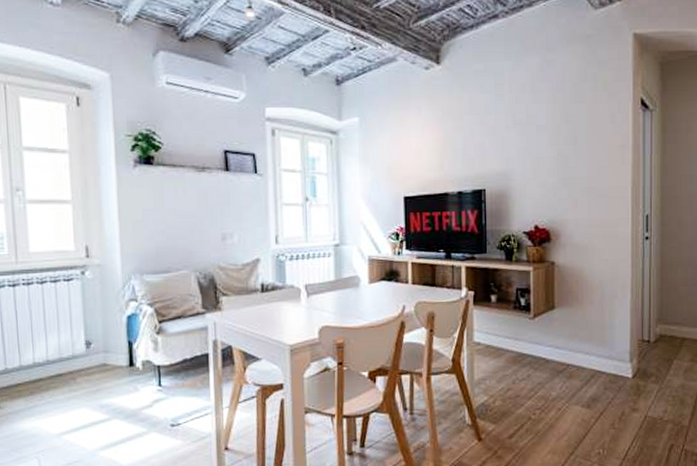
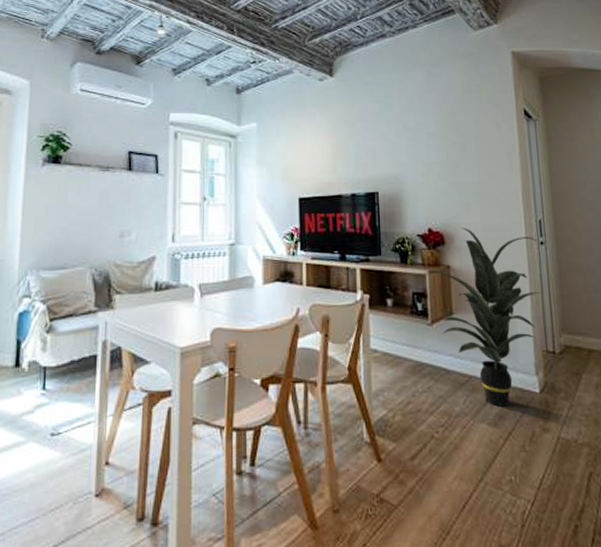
indoor plant: none [529,224,643,391] -> present [425,227,541,407]

